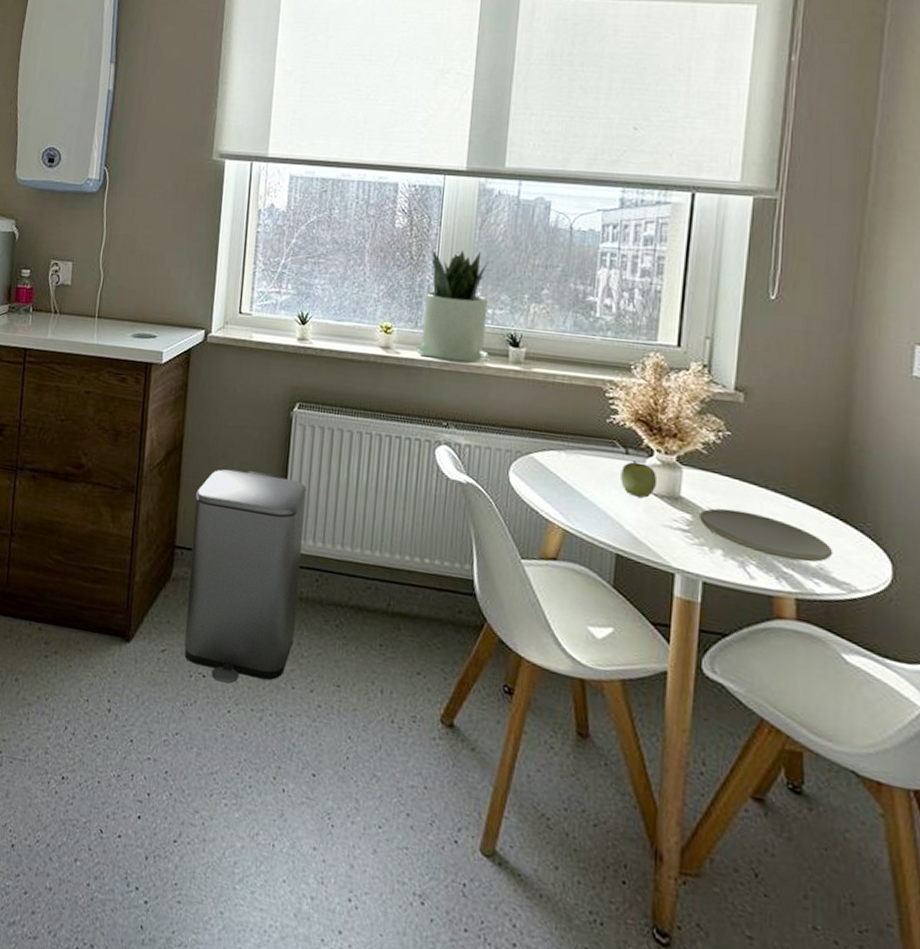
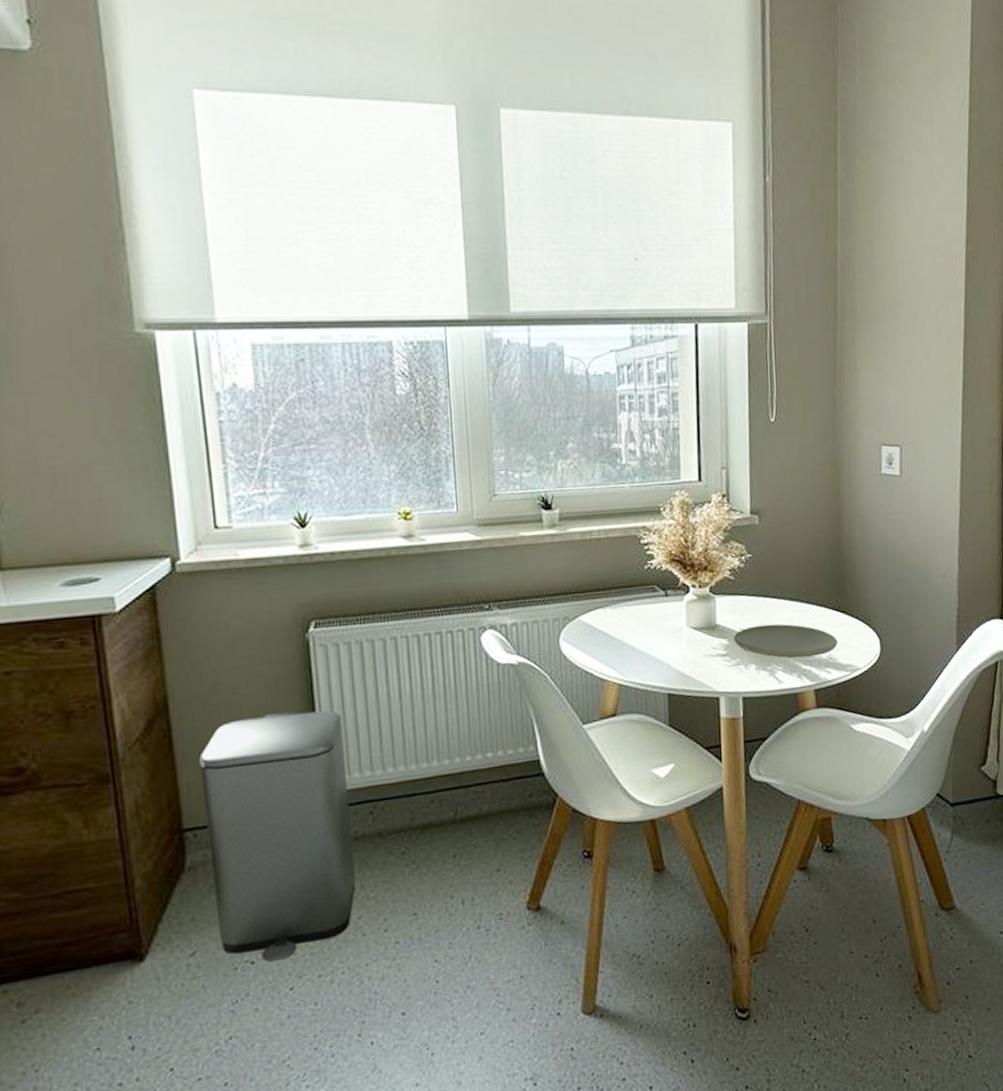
planter: present [415,248,490,364] -> none [441,412,524,540]
fruit: present [621,460,658,498] -> none [663,600,696,635]

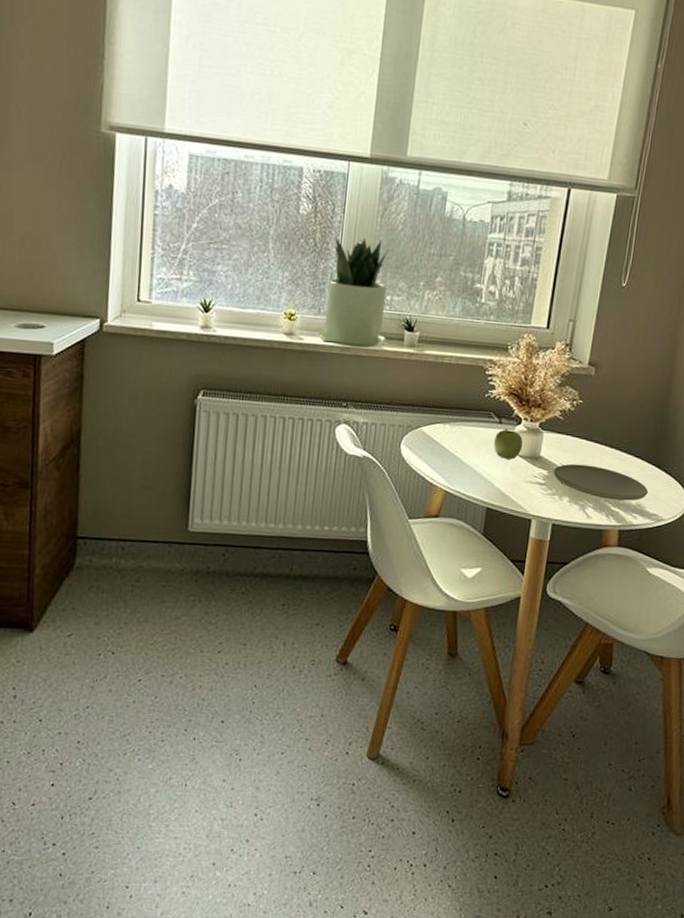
pedal bin: present [199,710,356,963] -> none [91,458,212,657]
planter: none [441,412,524,540] -> present [318,235,389,349]
fruit: none [663,600,696,635] -> present [494,428,523,460]

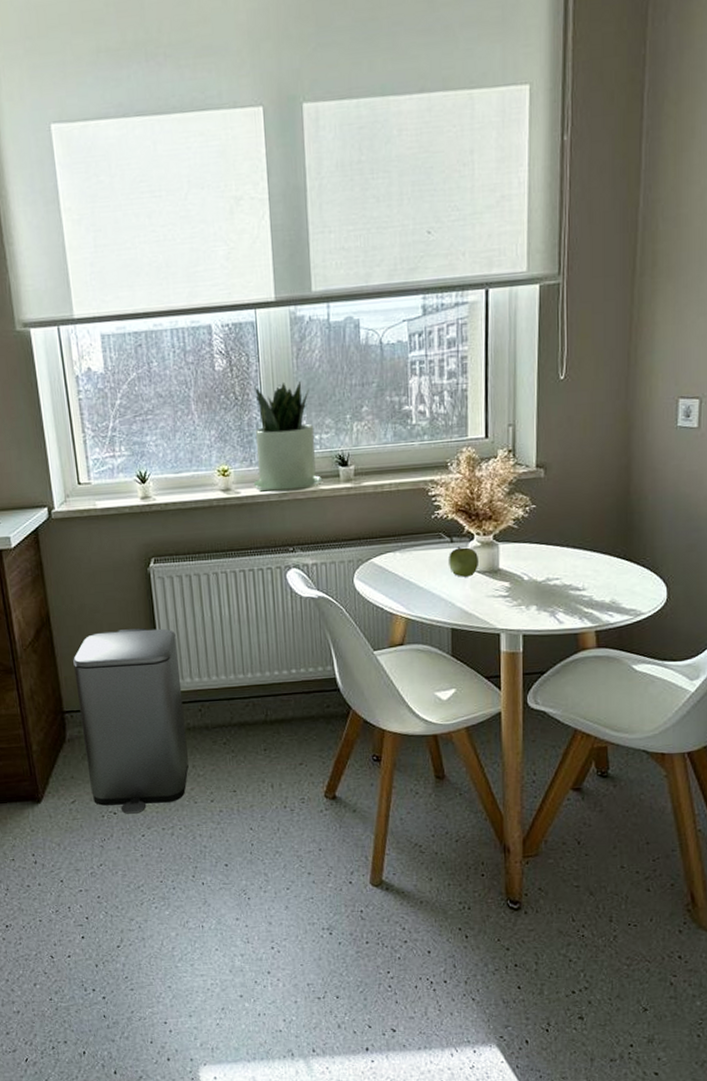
pedal bin: none [91,458,212,657] -> present [73,628,189,815]
plate: present [553,463,649,501] -> none [515,569,622,602]

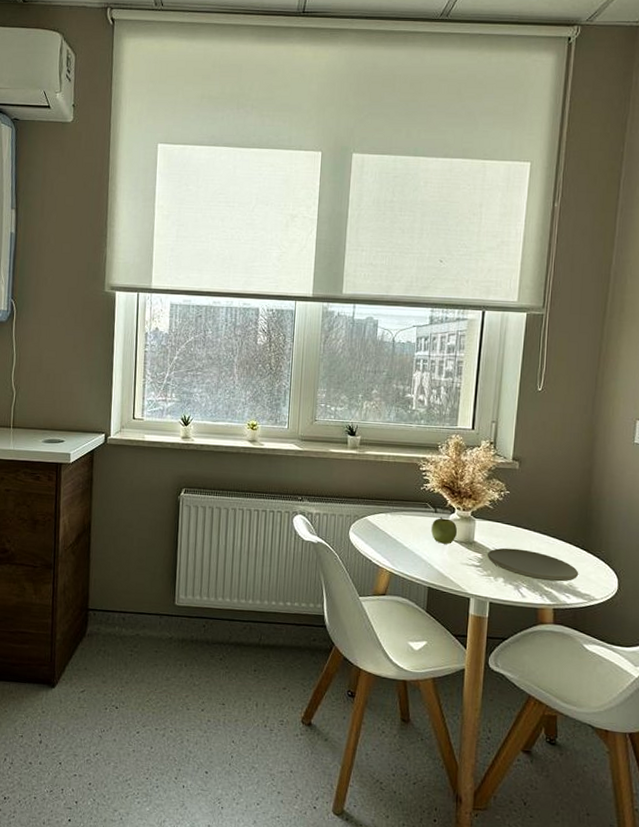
pedal bin: present [73,628,189,815] -> none [100,545,193,712]
planter: present [253,381,323,493] -> none [275,360,334,451]
plate: none [515,569,622,602] -> present [487,547,579,582]

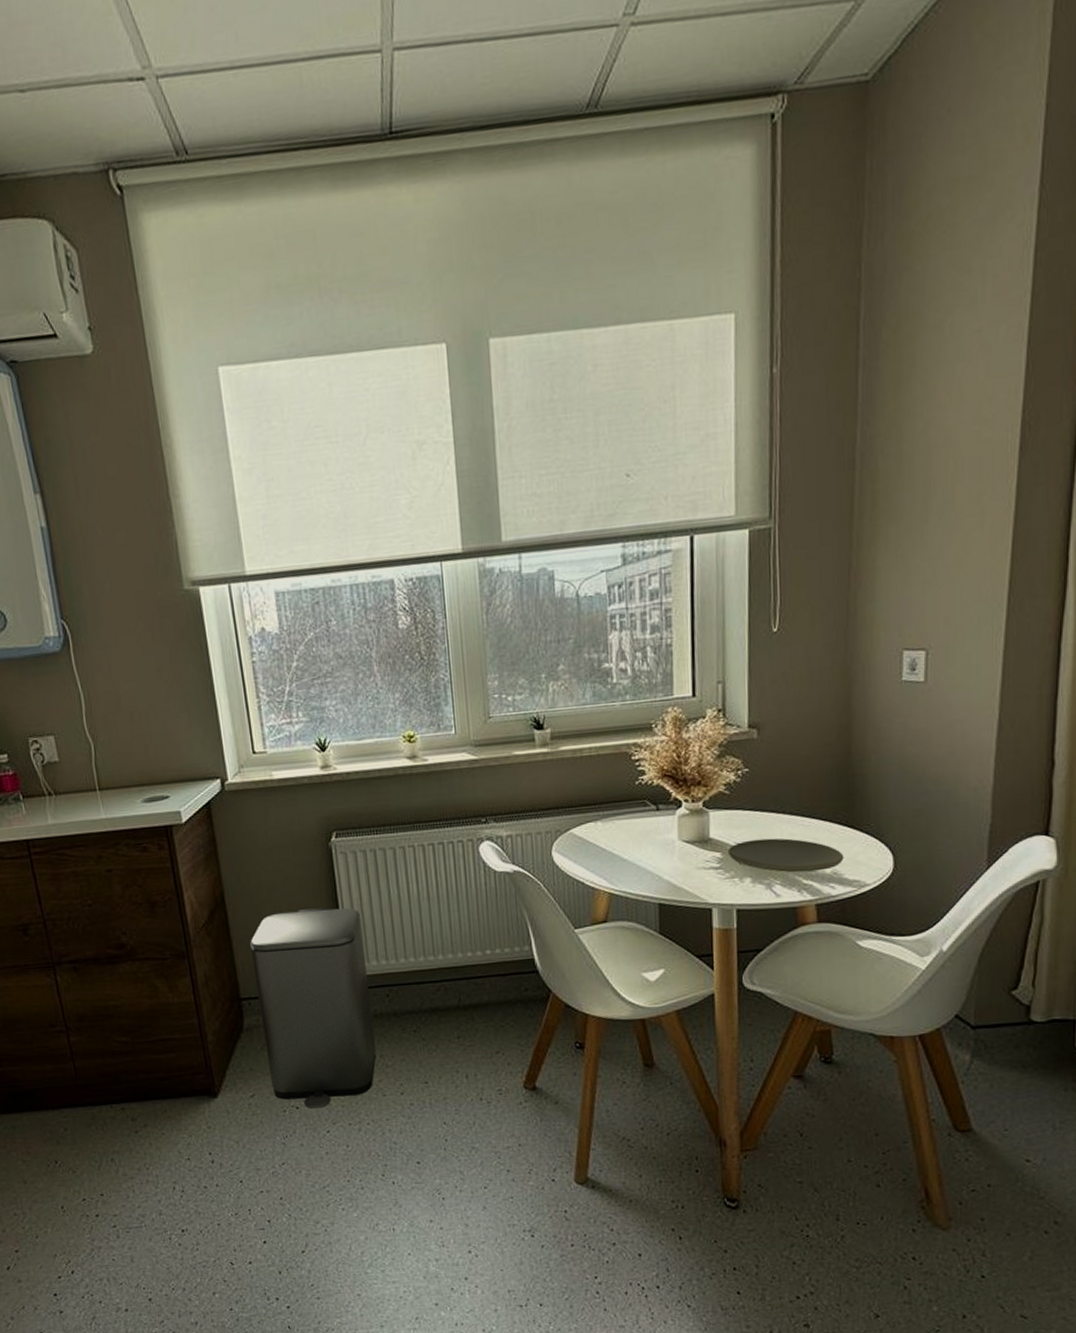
pedal bin: none [100,545,193,712] -> present [250,907,376,1110]
fruit: present [431,517,458,544] -> none [655,814,688,848]

